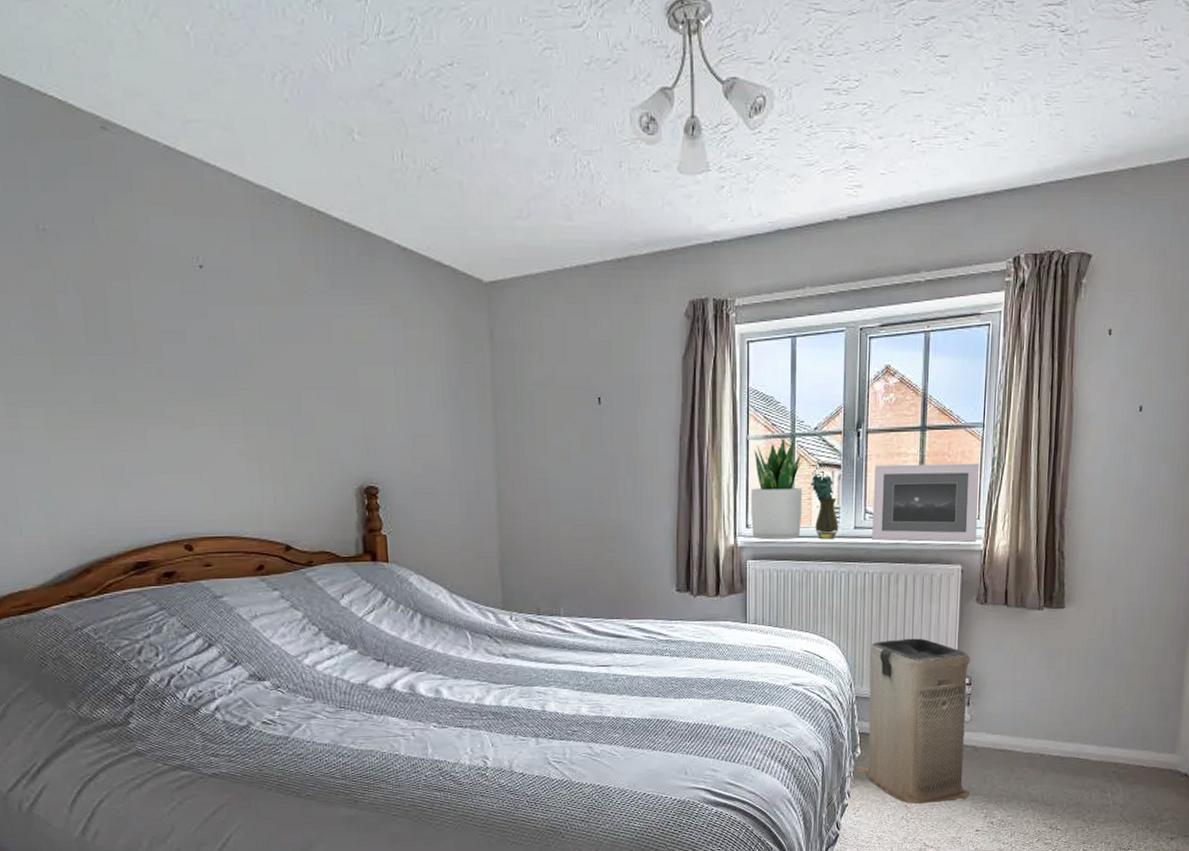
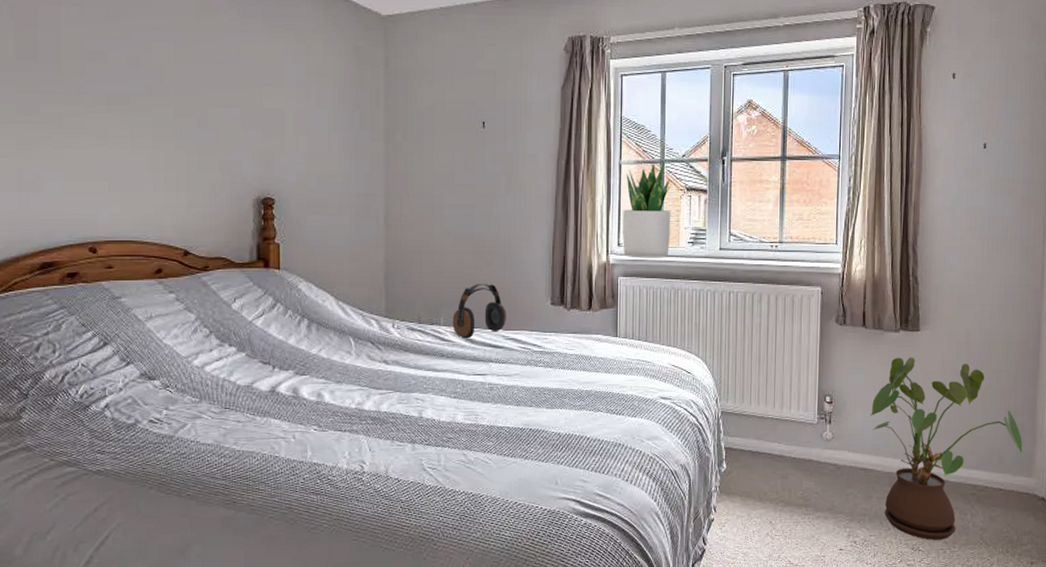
headphones: none [573,570,630,630] -> present [452,283,506,339]
vase: present [811,472,839,540] -> none [679,195,705,259]
laundry basket: present [855,638,972,804] -> none [721,356,832,521]
picture frame: present [872,463,979,543] -> none [736,191,836,266]
house plant: none [1010,635,1168,819] -> present [870,357,1024,540]

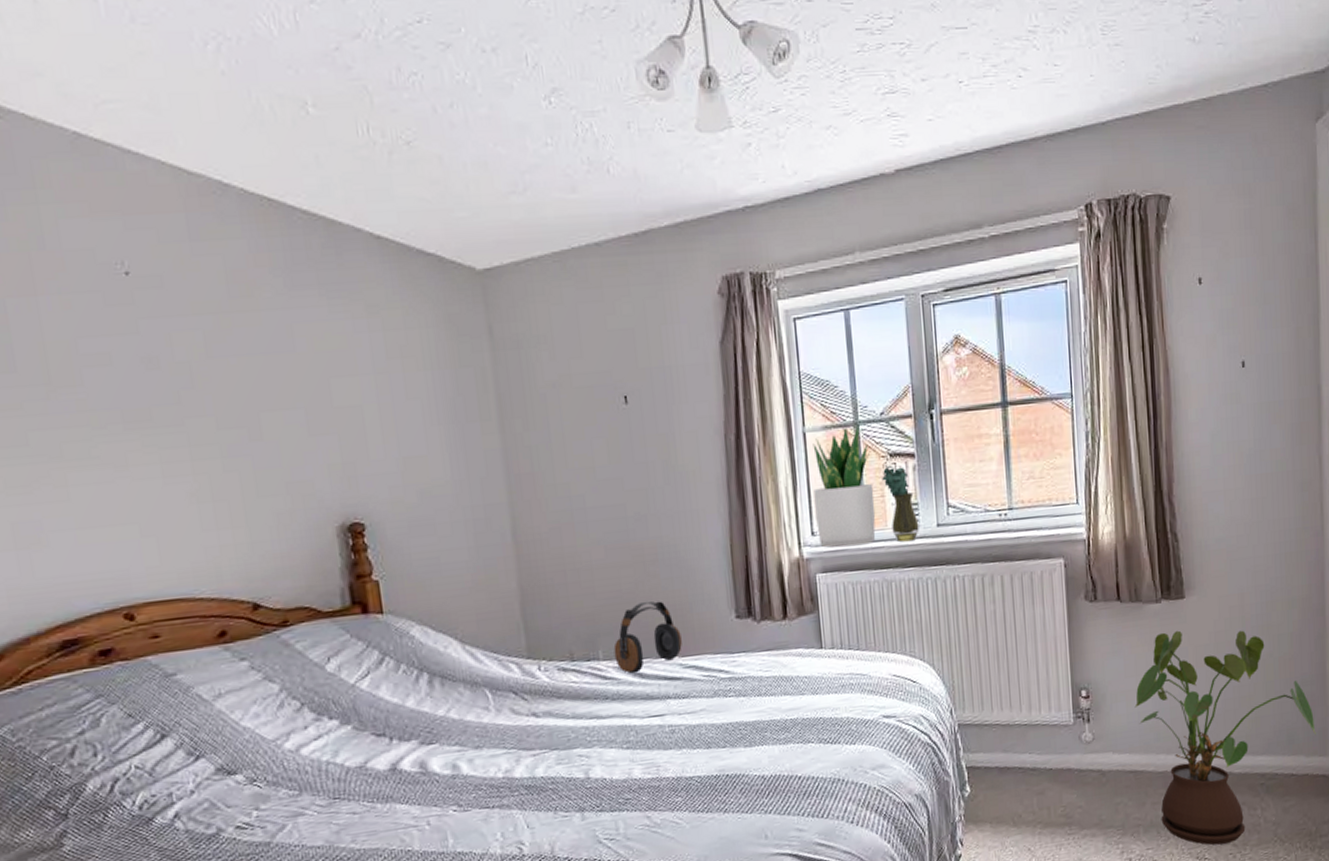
vase: none [679,195,705,259] -> present [882,463,919,543]

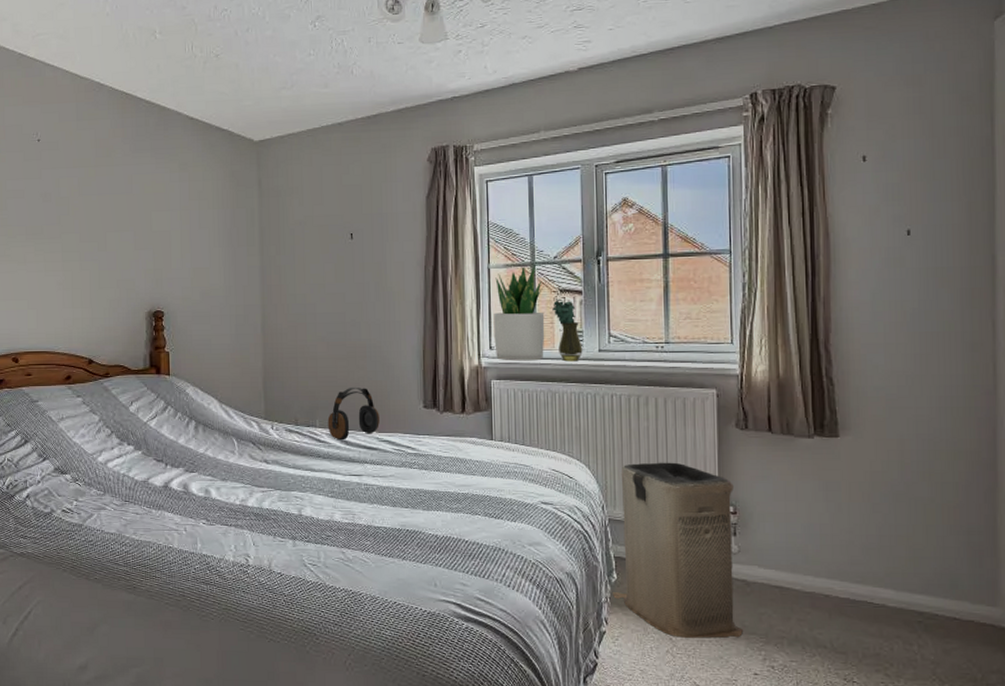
laundry basket: none [965,648,1100,846] -> present [612,462,743,638]
house plant: present [1134,630,1316,845] -> none [782,465,984,672]

